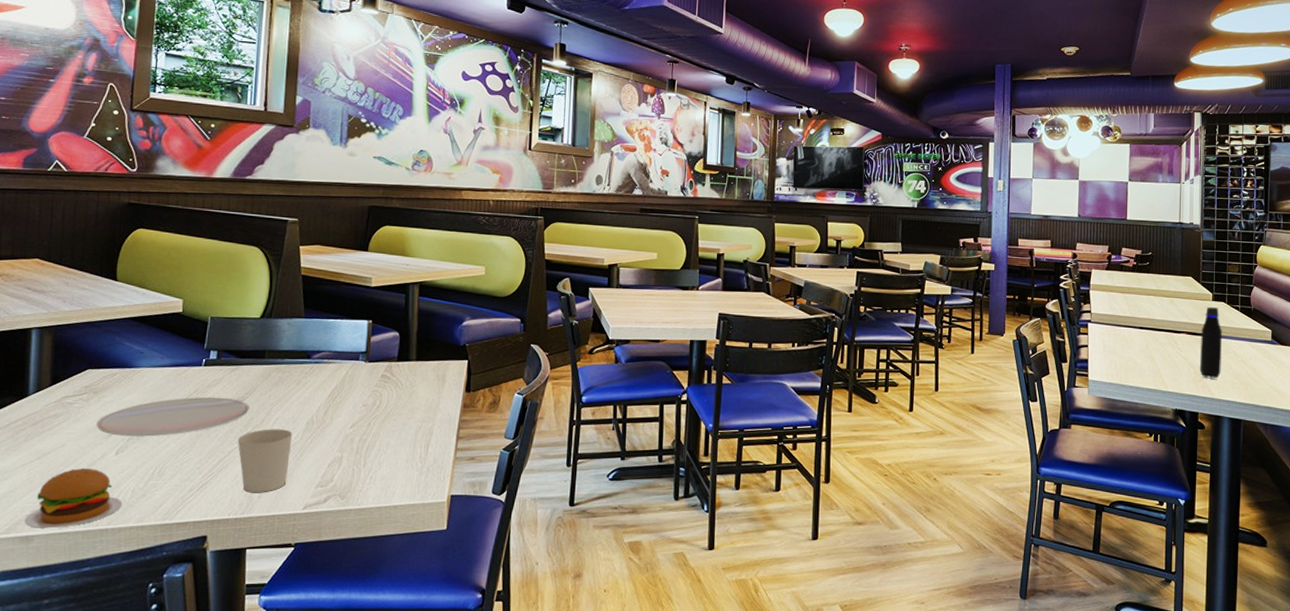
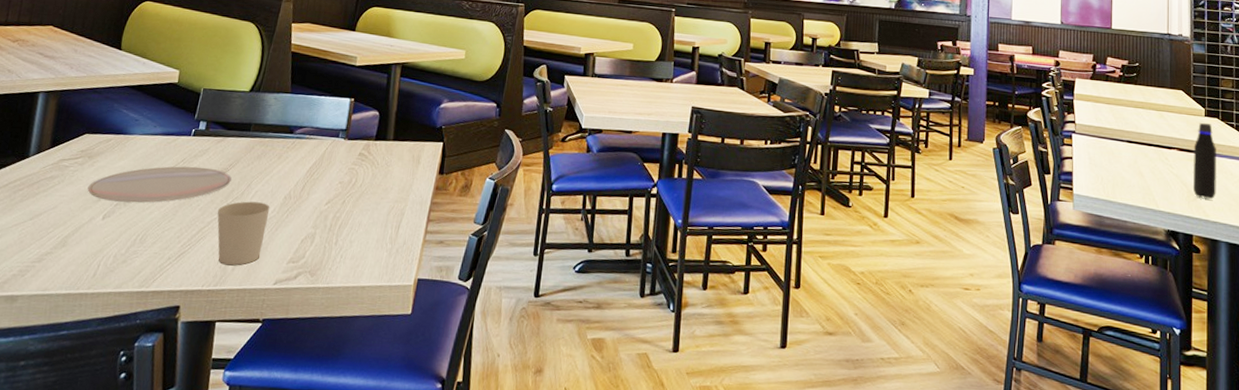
burger: present [25,467,123,529] -> none [11,230,104,290]

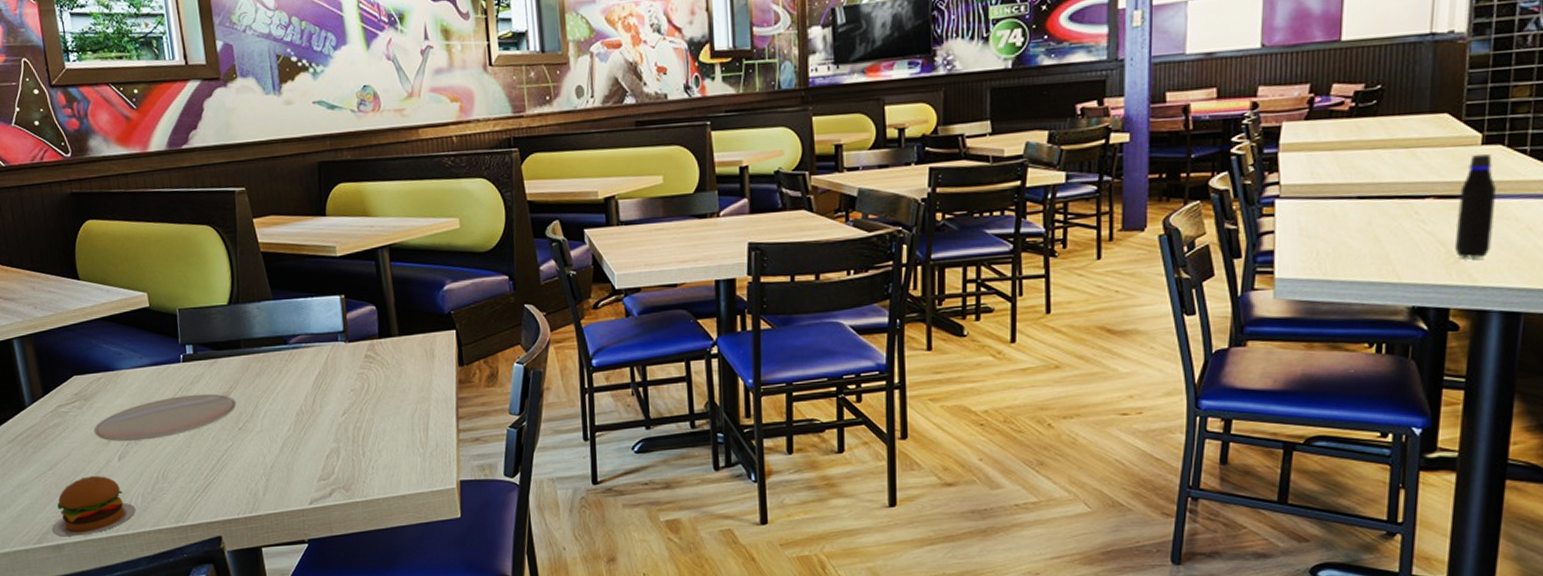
burger: none [11,230,104,290] -> present [52,475,136,537]
dixie cup: present [217,201,270,266] -> none [231,422,288,491]

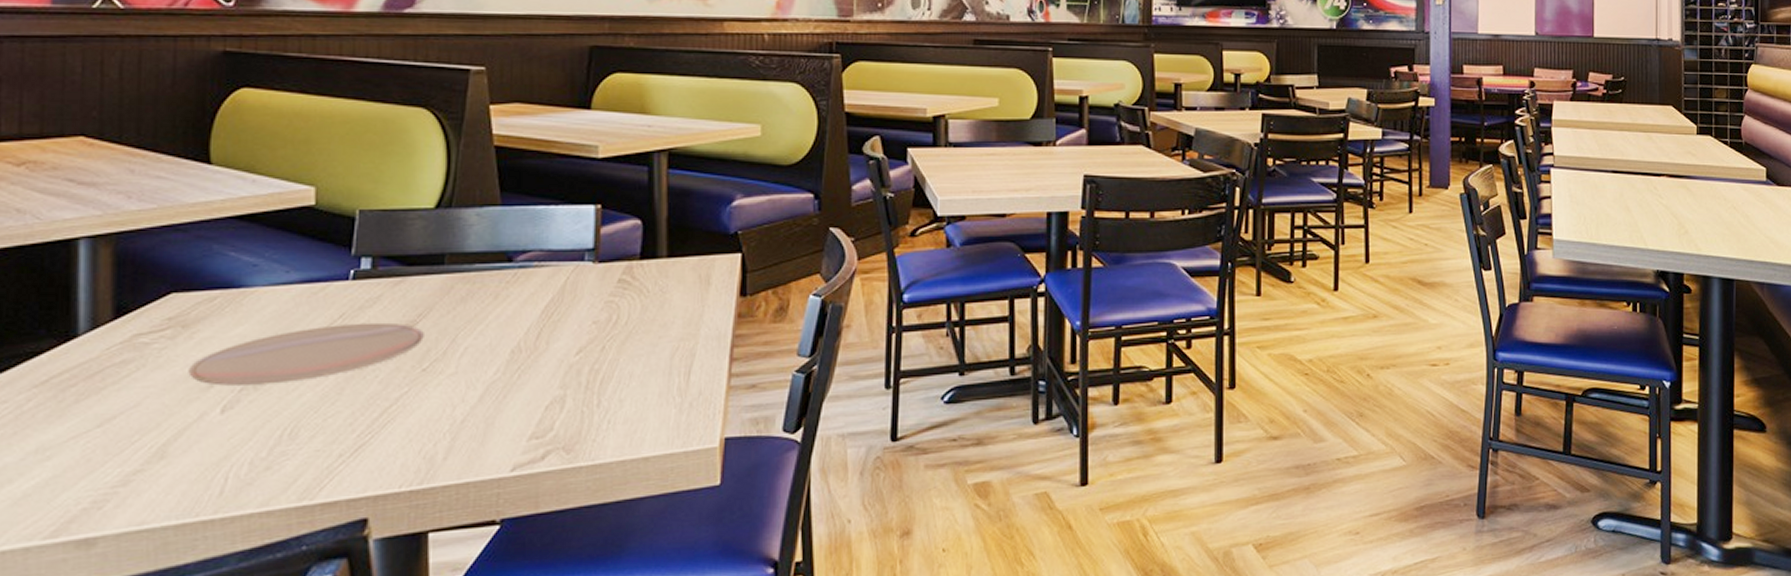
burger: present [52,475,136,537] -> none [82,434,236,527]
water bottle: present [1455,154,1496,259] -> none [1683,143,1709,231]

